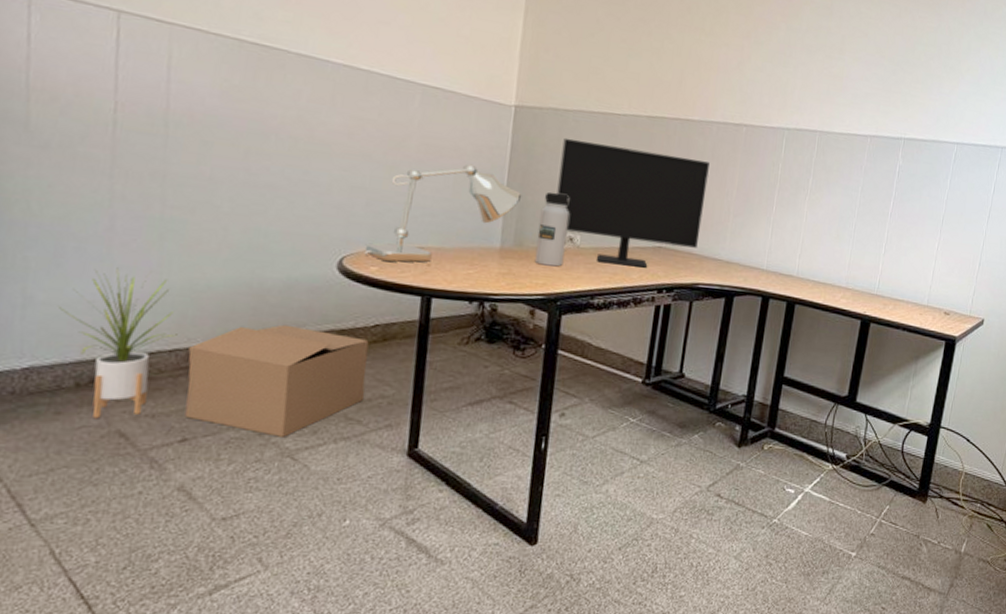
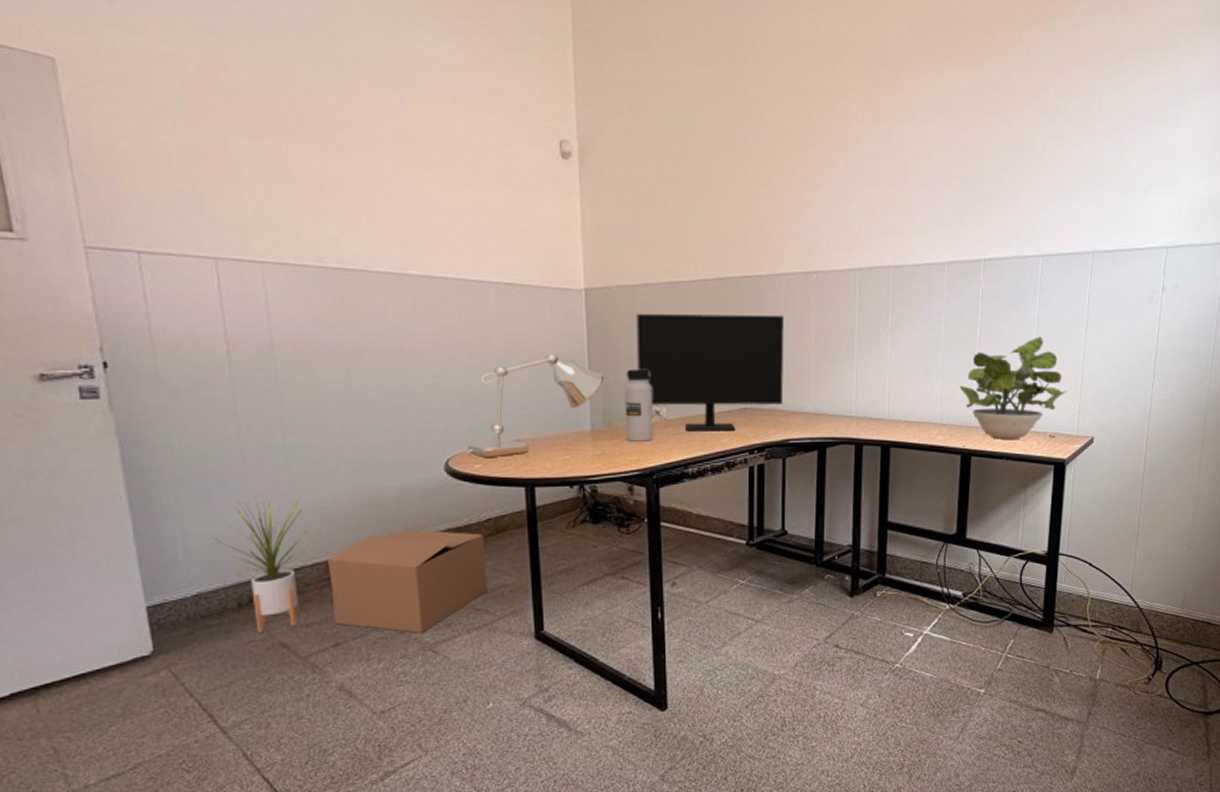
potted plant: none [867,217,965,312] -> present [960,336,1067,439]

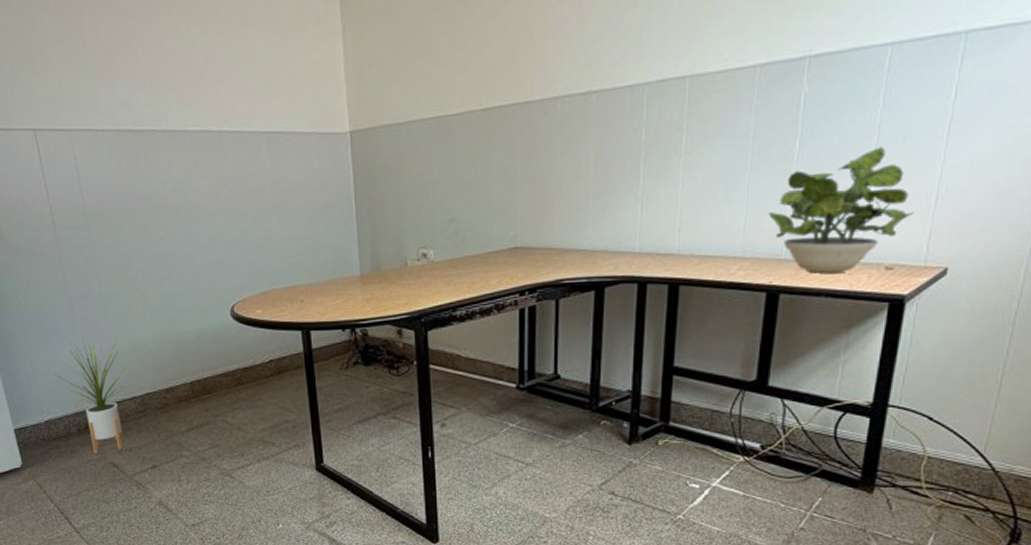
cardboard box: present [327,529,488,633] -> none [141,368,274,460]
desk lamp: present [466,353,605,457] -> none [248,199,372,303]
water bottle: present [624,368,653,442] -> none [391,210,421,285]
monitor: present [636,313,784,432] -> none [401,144,559,274]

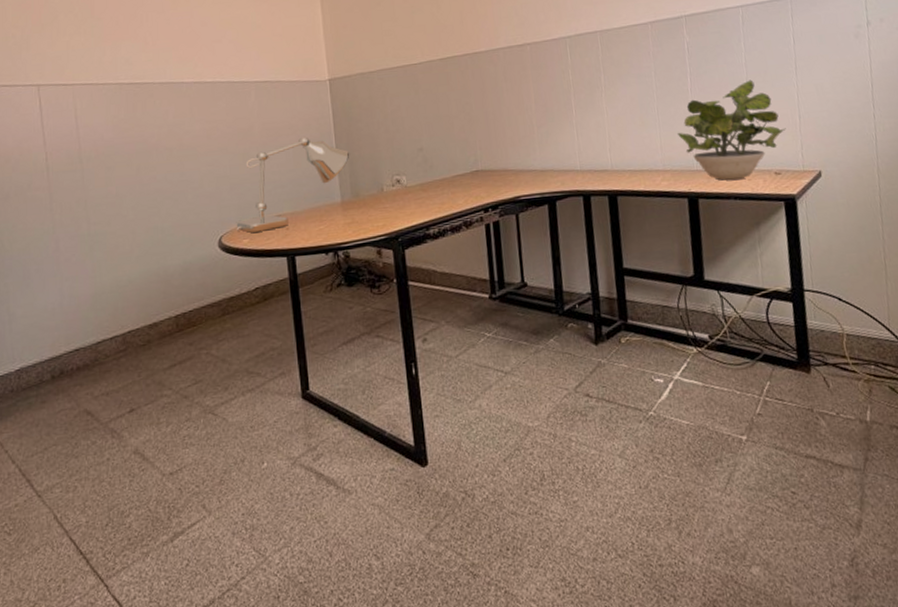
house plant: present [55,339,132,455] -> none [32,279,114,403]
desk lamp: none [248,199,372,303] -> present [236,136,350,233]

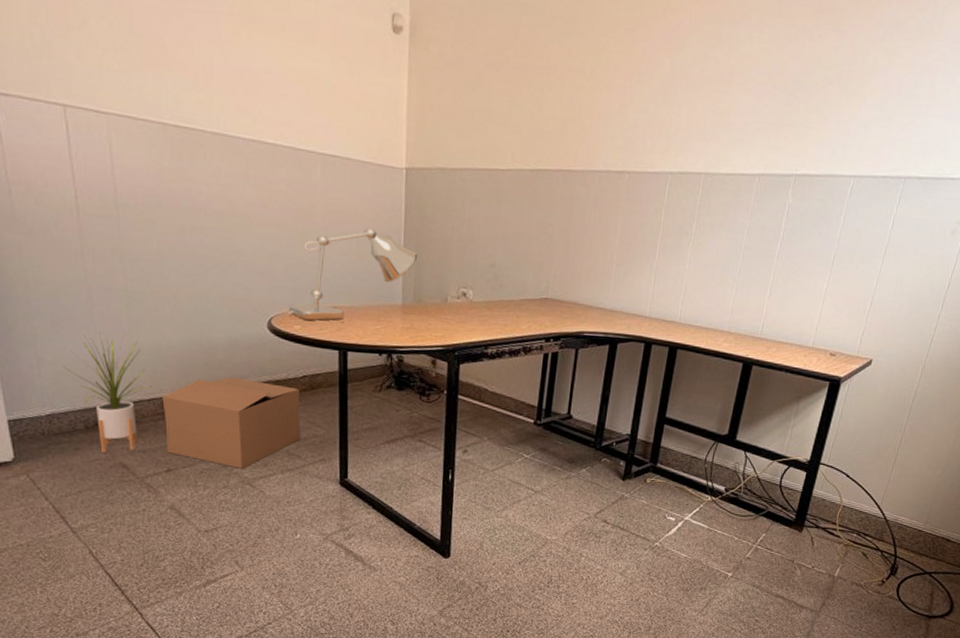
house plant: none [32,279,114,403] -> present [63,333,152,454]
cardboard box: none [123,301,259,397] -> present [162,377,301,469]
potted plant: present [677,80,786,180] -> none [751,257,855,354]

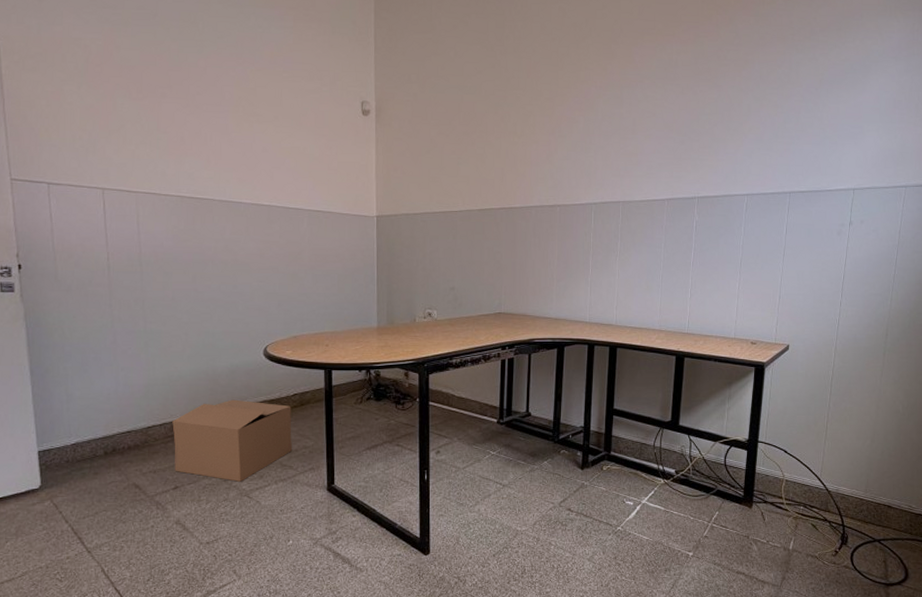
house plant: present [63,333,152,454] -> none [89,369,164,476]
desk lamp: present [288,227,418,321] -> none [281,265,389,345]

